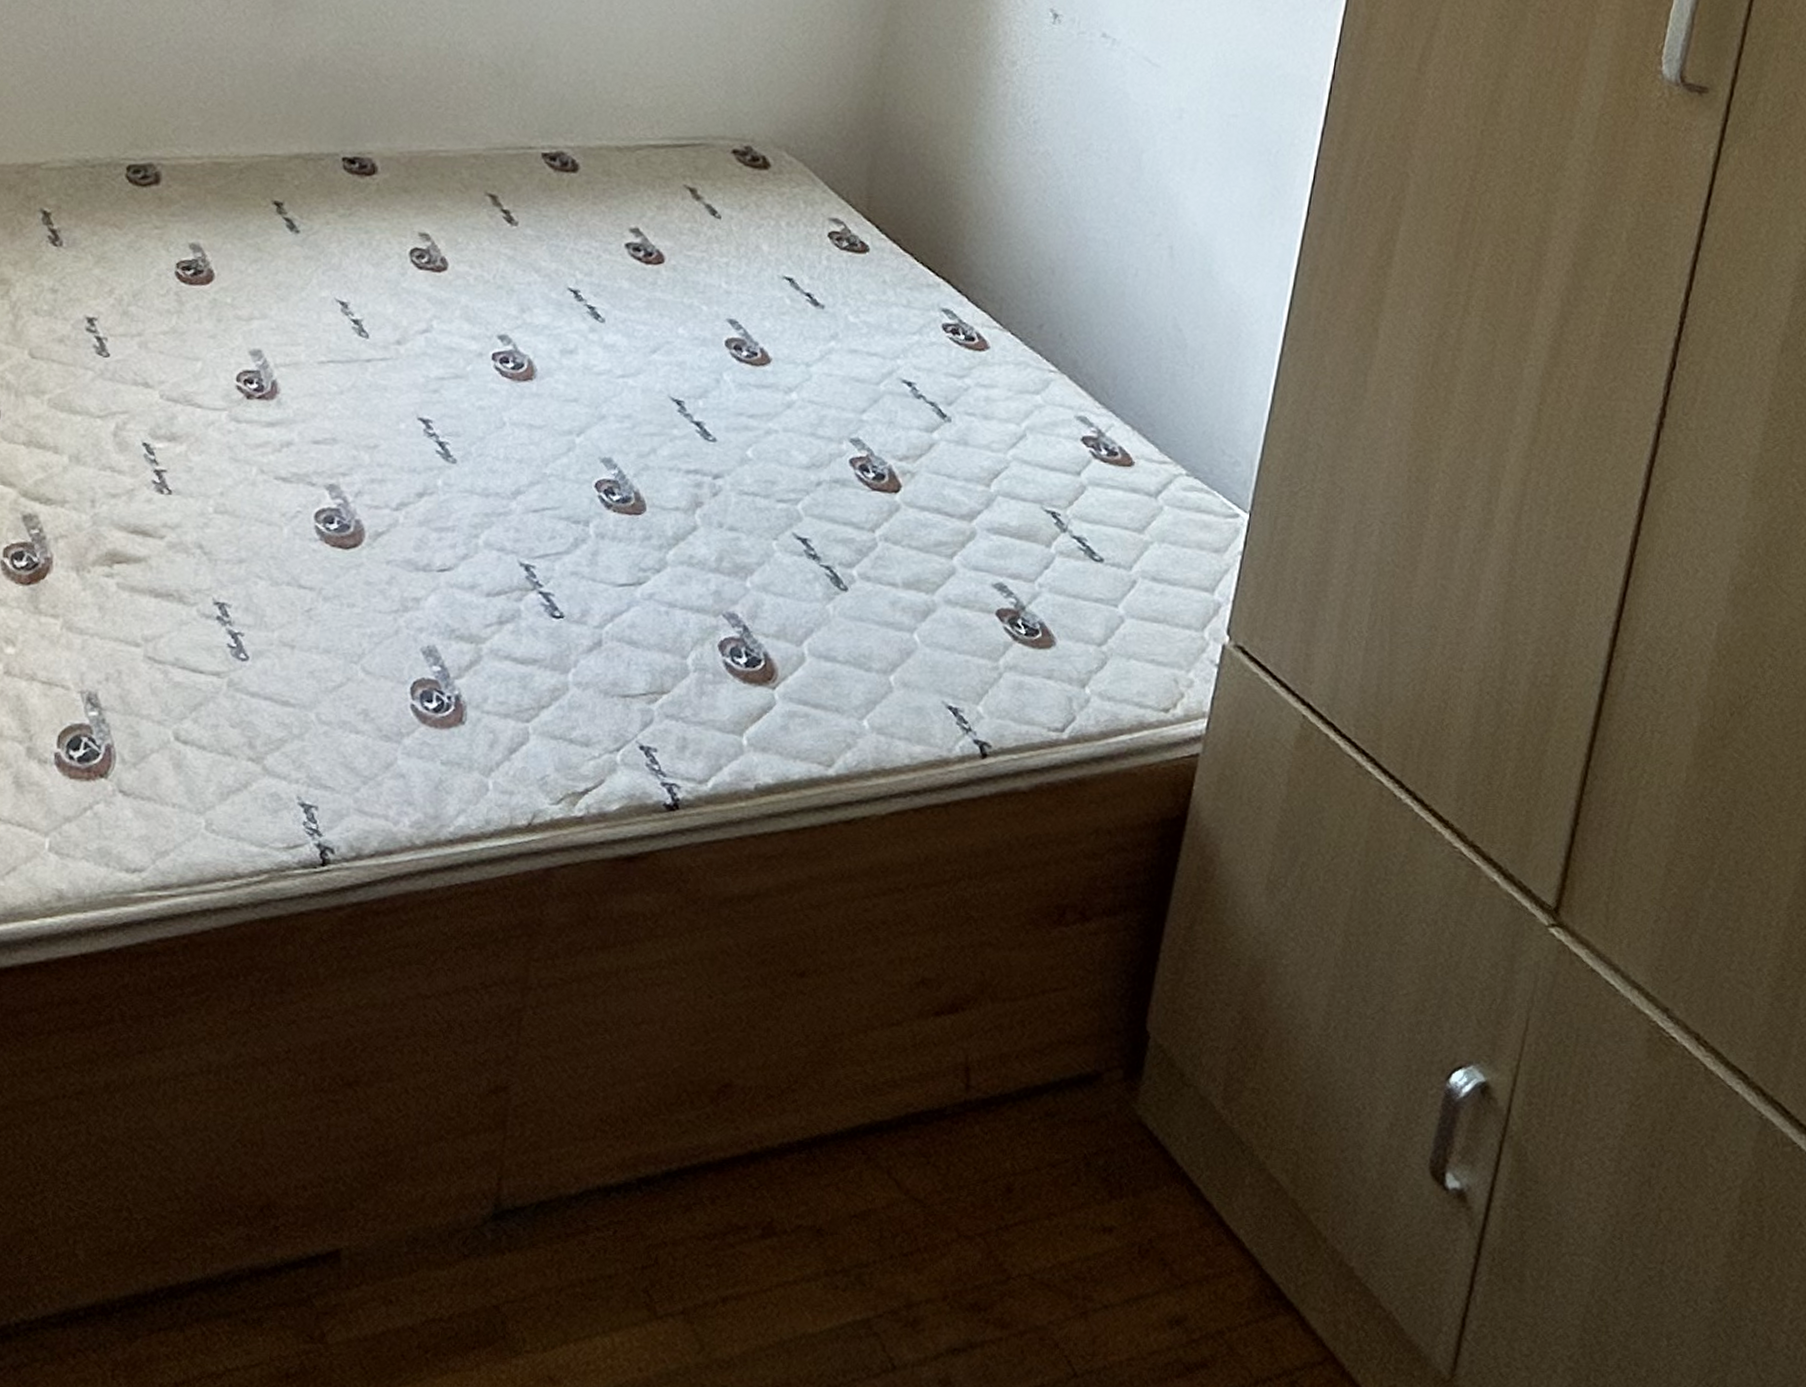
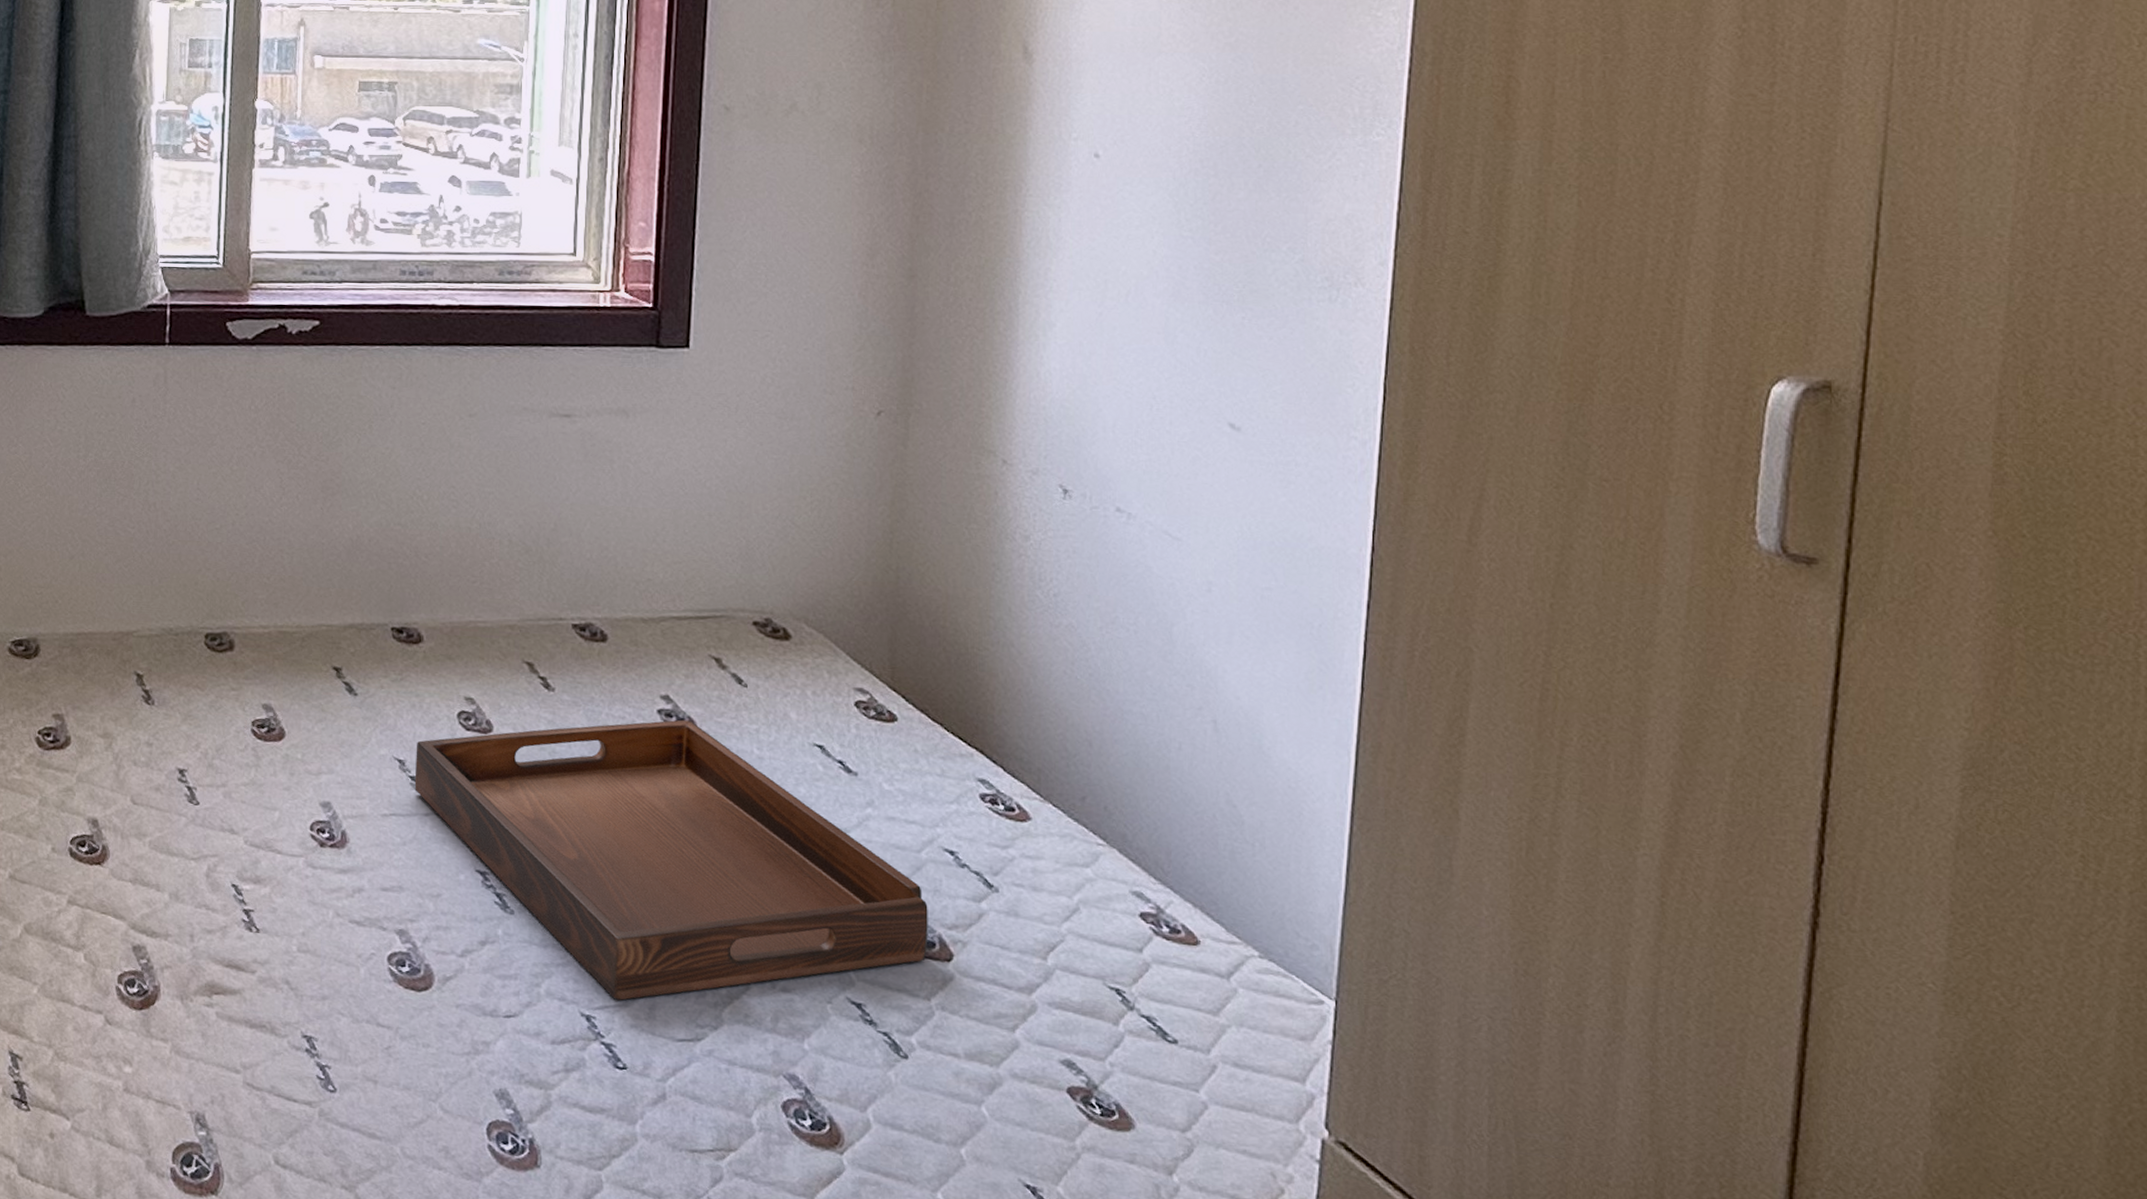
serving tray: none [357,253,882,548] -> present [414,719,928,1001]

